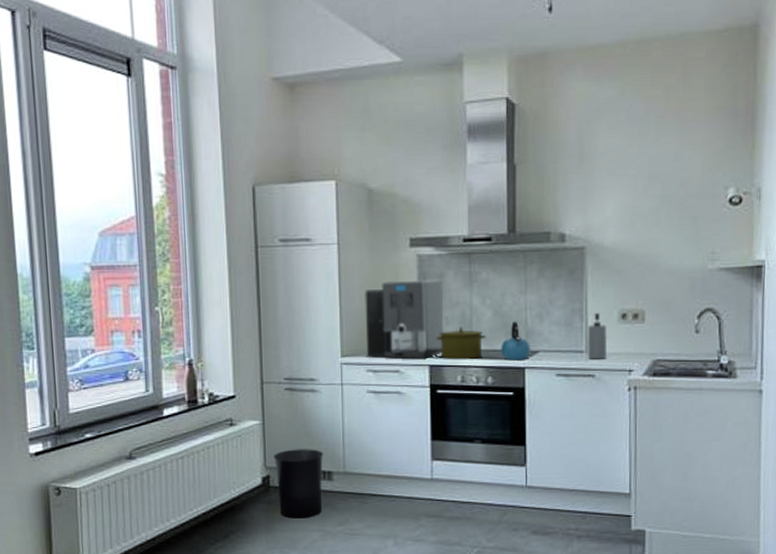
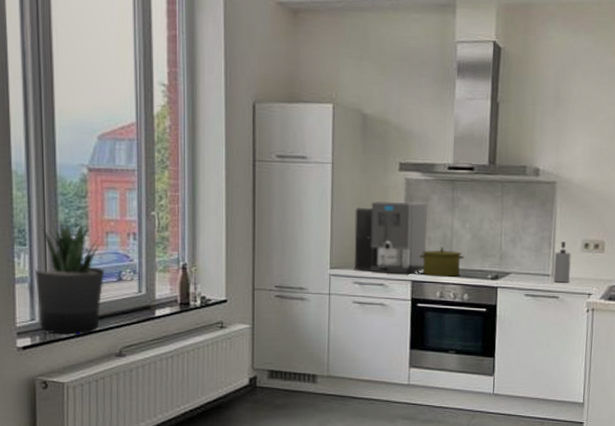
planter: none [44,317,112,439] -> present [35,215,105,335]
waste bin: present [274,449,324,519] -> none [261,353,309,418]
kettle: present [501,321,532,361] -> none [477,244,504,281]

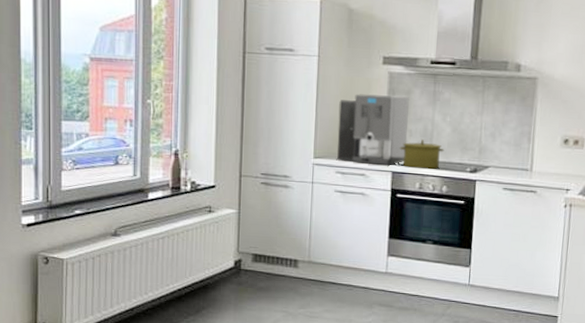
planter: present [35,215,105,335] -> none [40,101,103,214]
soap dispenser: present [553,241,571,283] -> none [532,137,551,178]

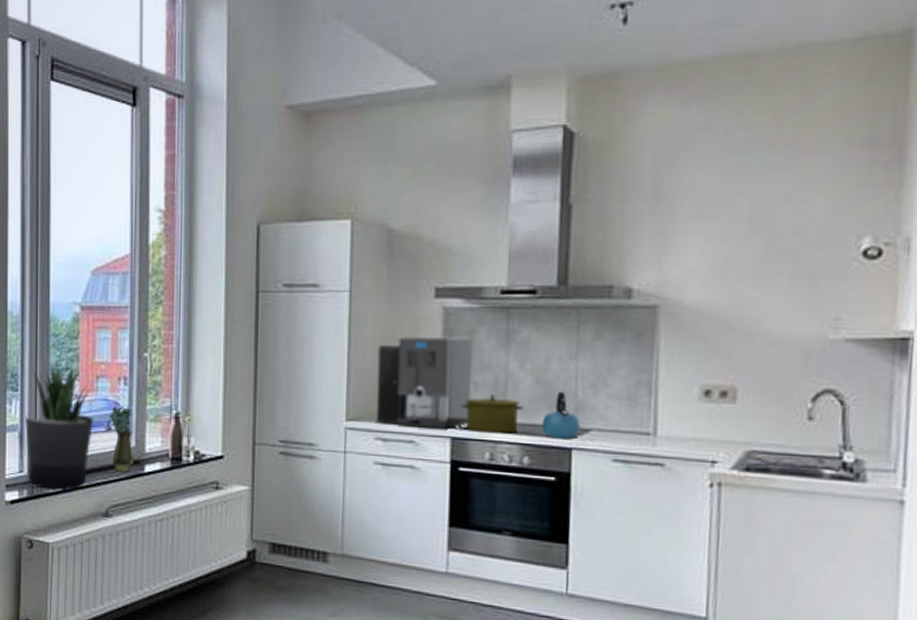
planter: none [40,101,103,214] -> present [25,358,94,490]
vase: none [116,142,139,199] -> present [109,404,134,472]
kettle: none [456,138,483,174] -> present [541,391,582,440]

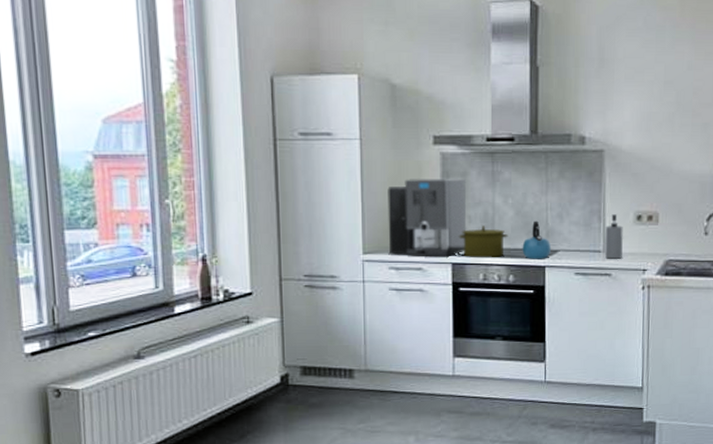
planter: present [25,358,94,490] -> none [40,208,118,338]
vase: present [109,404,134,472] -> none [133,250,163,314]
soap dispenser: none [654,387,684,445] -> present [603,214,623,259]

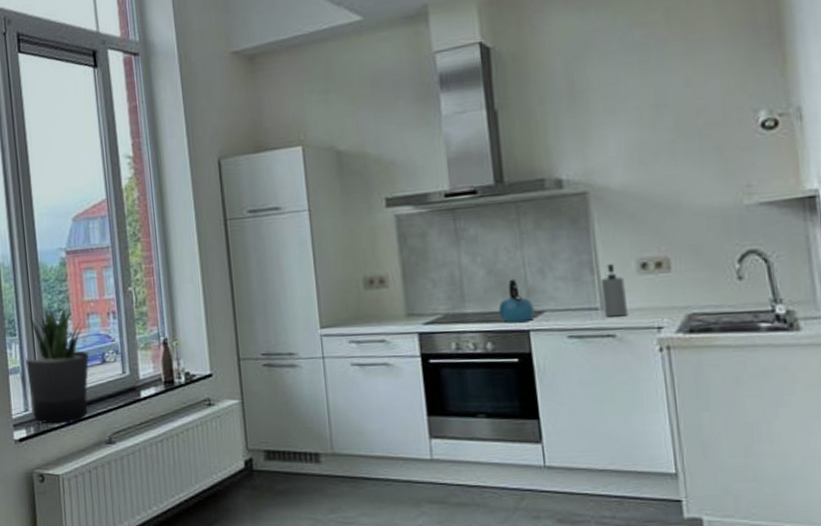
planter: none [40,208,118,338] -> present [25,303,90,424]
coffee machine: present [387,178,467,258] -> none [341,239,432,328]
cooking pot: present [459,226,508,258] -> none [423,289,481,326]

